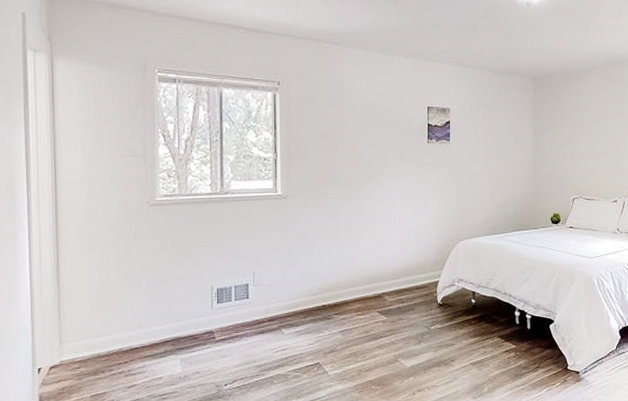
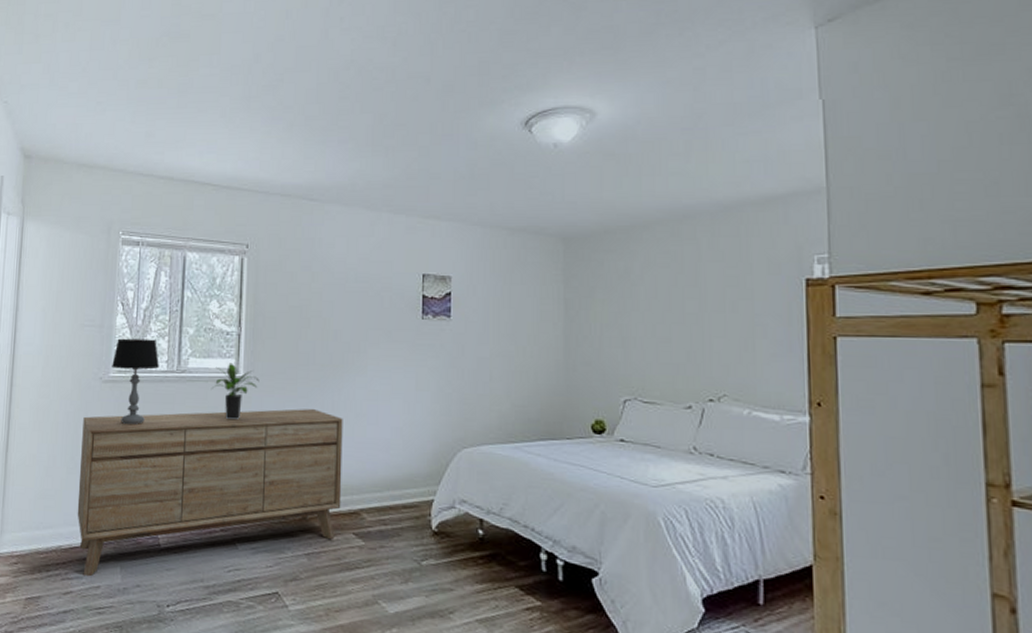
sideboard: none [133,218,368,371] -> present [77,409,343,577]
table lamp: none [157,166,203,242] -> present [112,338,159,425]
potted plant: none [252,184,295,232] -> present [211,363,259,421]

